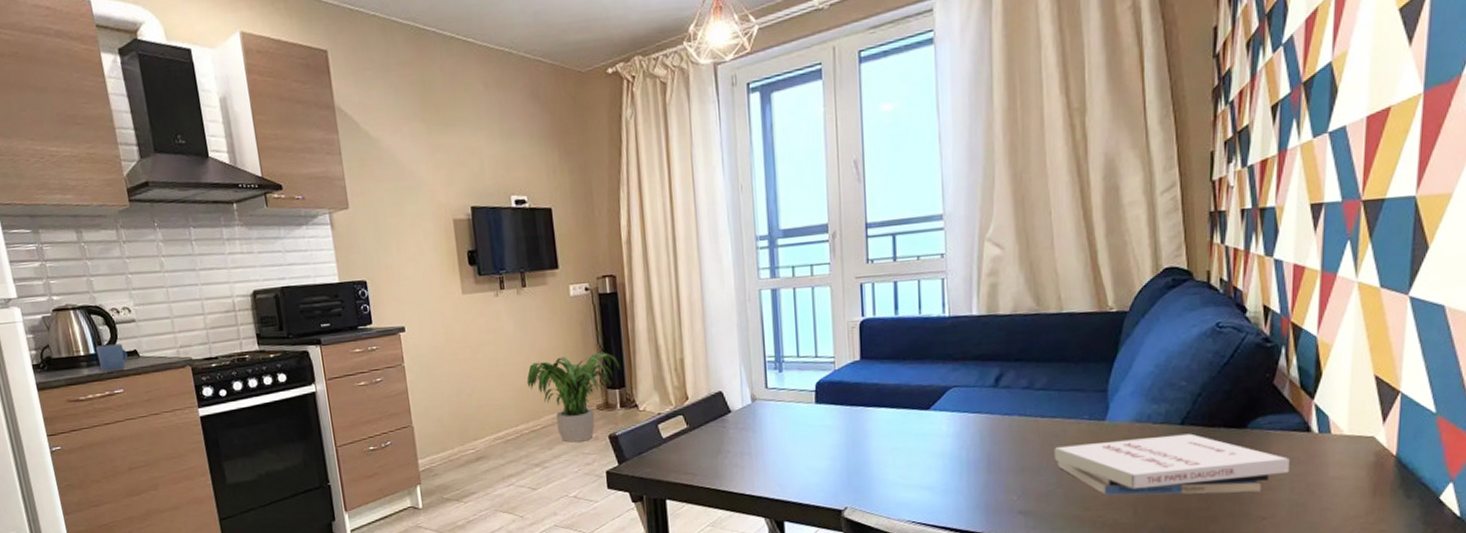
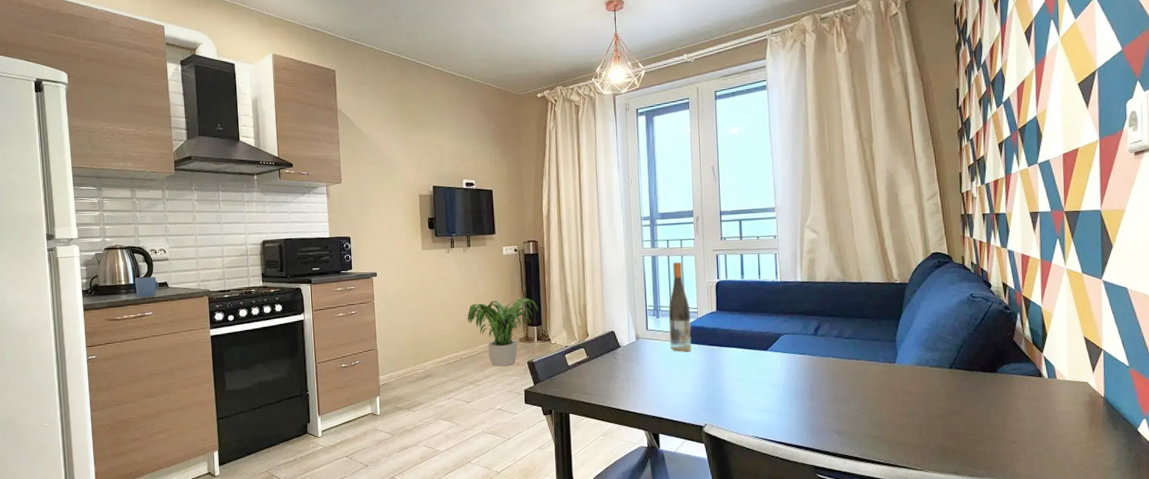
wine bottle: none [794,295,827,417] -> present [668,261,692,353]
books: present [1054,433,1289,496] -> none [859,375,1029,422]

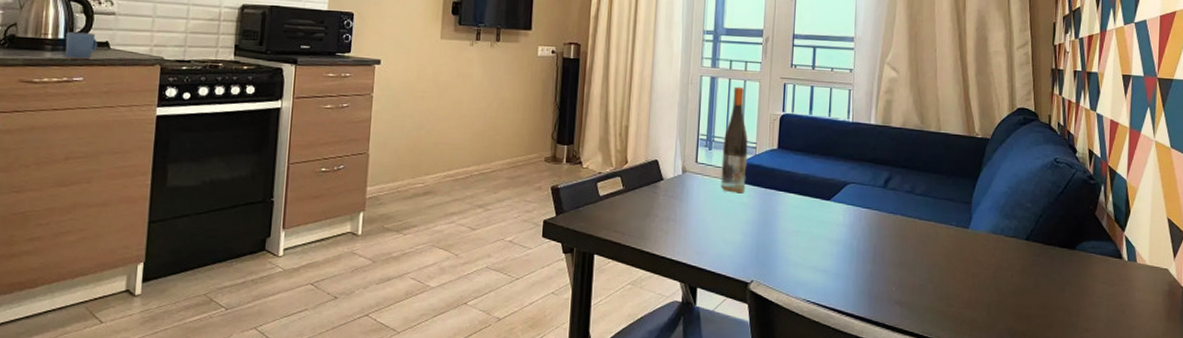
potted plant: present [467,298,538,367] -> none [484,109,572,190]

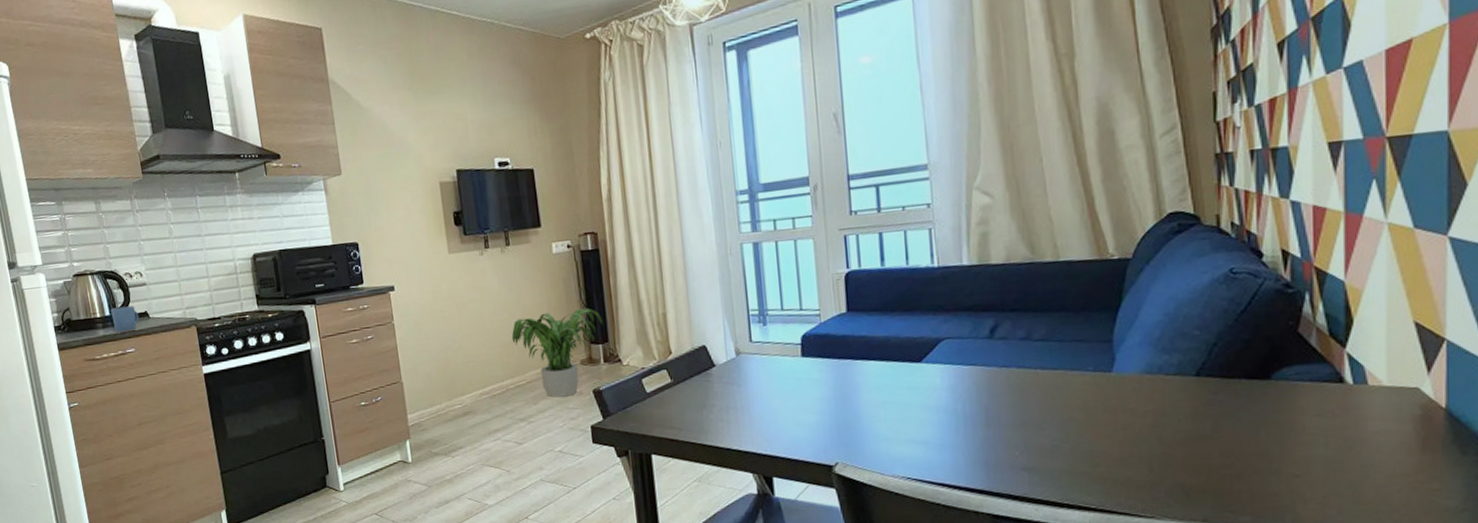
potted plant: none [484,109,572,190] -> present [511,307,603,398]
wine bottle: present [720,86,748,194] -> none [778,248,814,370]

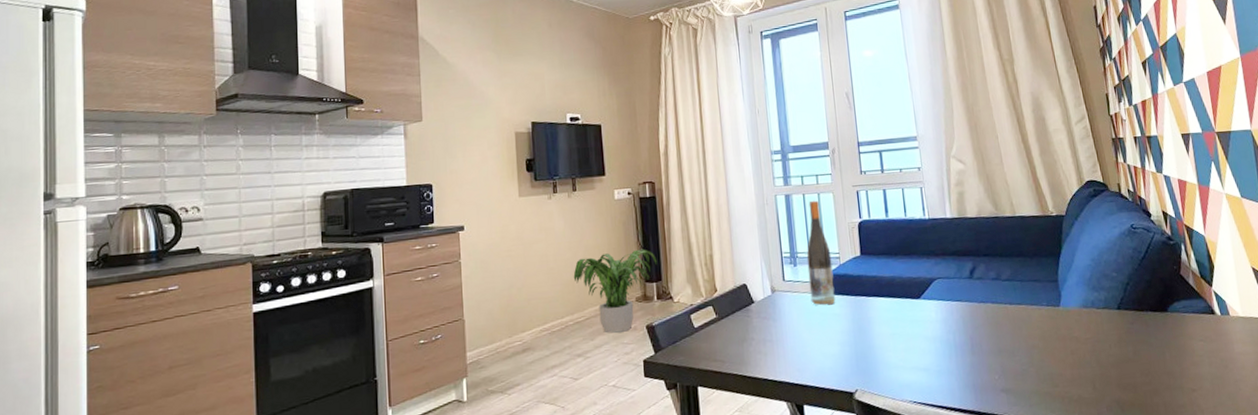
mug: present [110,306,139,334] -> none [157,241,189,270]
wine bottle: none [778,248,814,370] -> present [806,200,836,306]

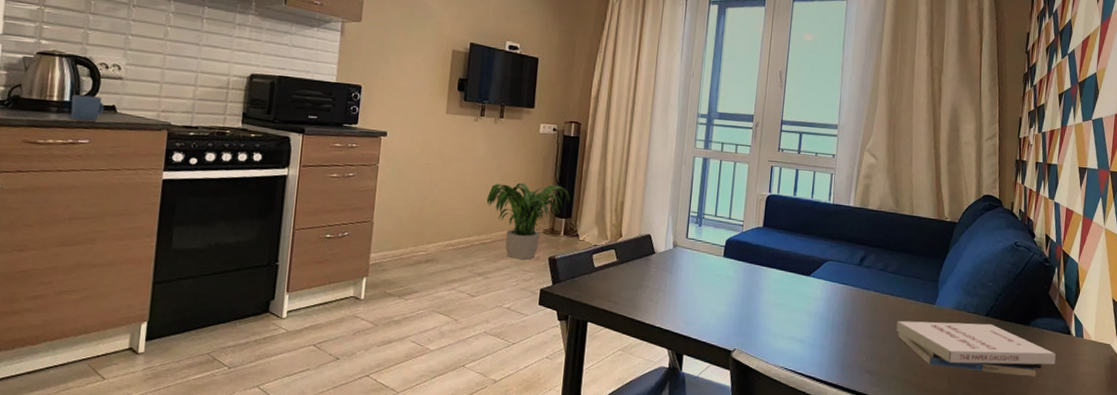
mug: none [157,241,189,270] -> present [70,94,104,123]
wine bottle: present [806,200,836,306] -> none [708,167,736,268]
books: none [1023,317,1205,373] -> present [896,320,1056,377]

